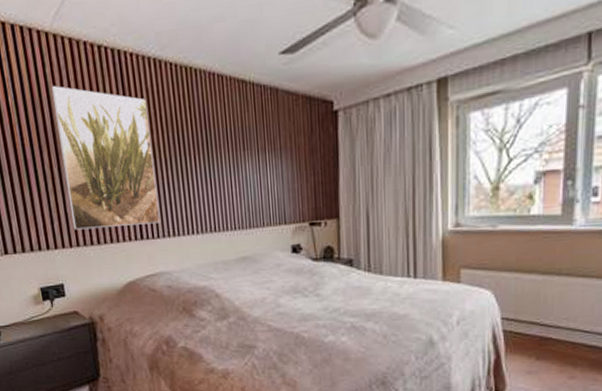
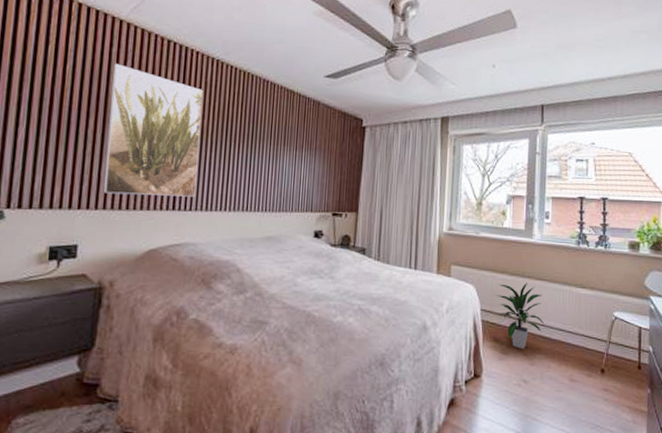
indoor plant: none [521,281,590,360] -> present [495,282,545,349]

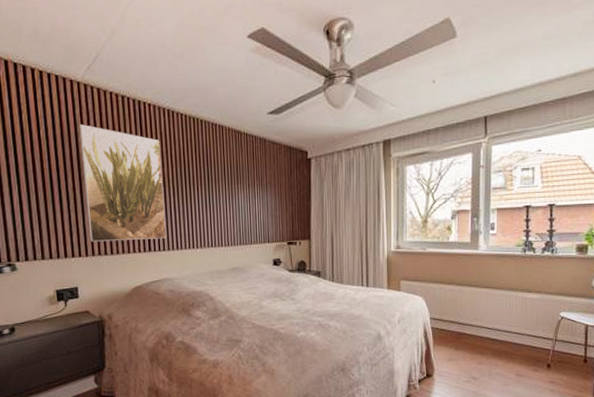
indoor plant: present [495,282,545,349] -> none [444,291,492,350]

